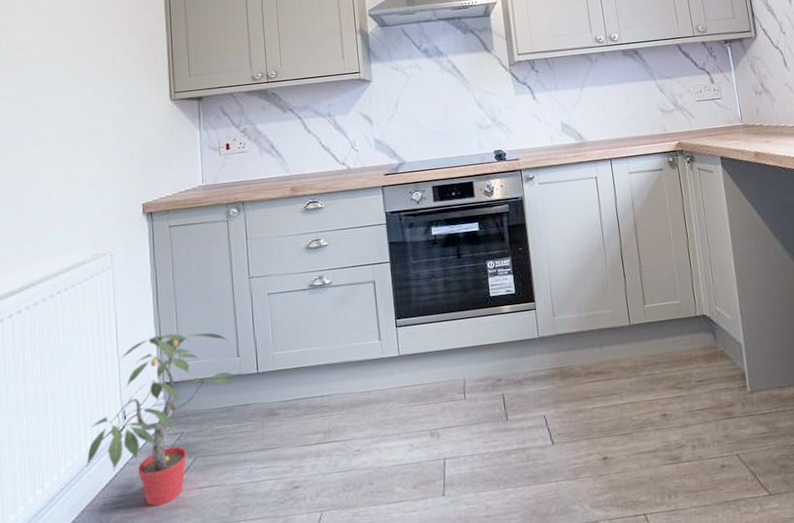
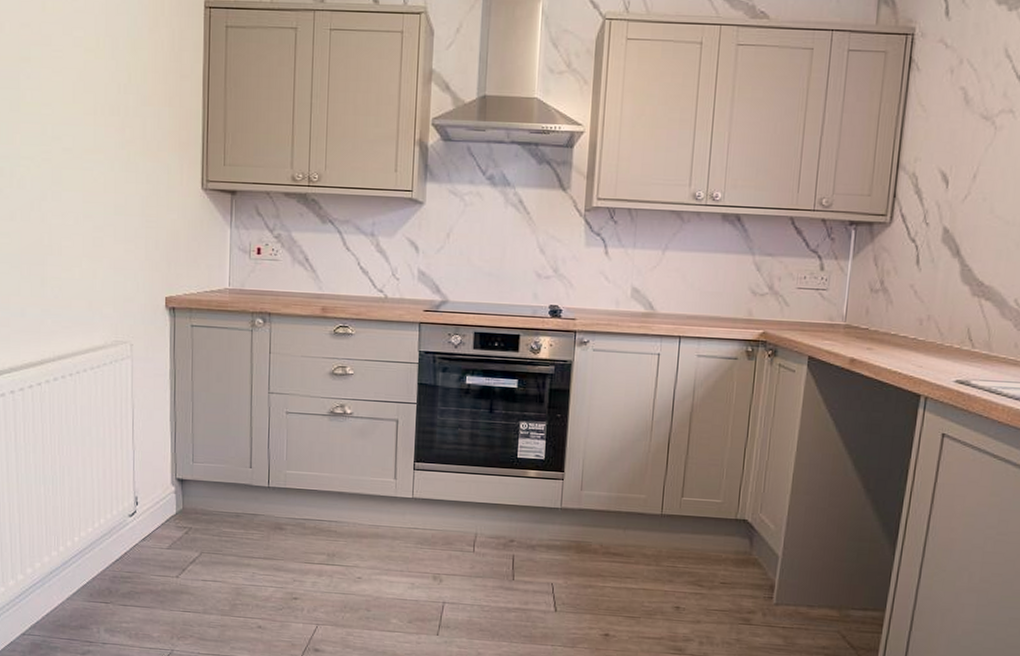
potted plant: present [86,332,236,507] -> none [98,432,246,588]

